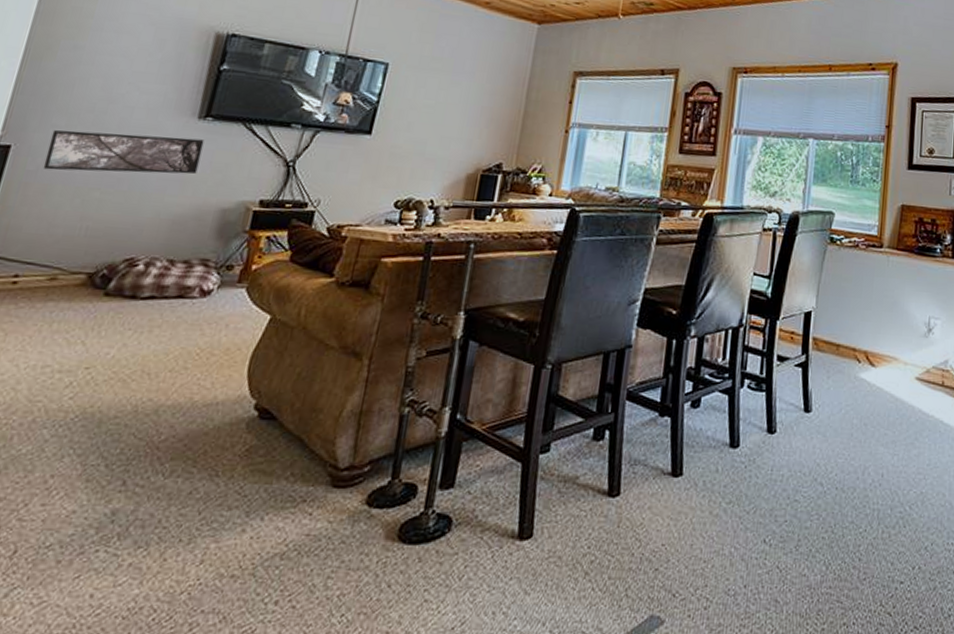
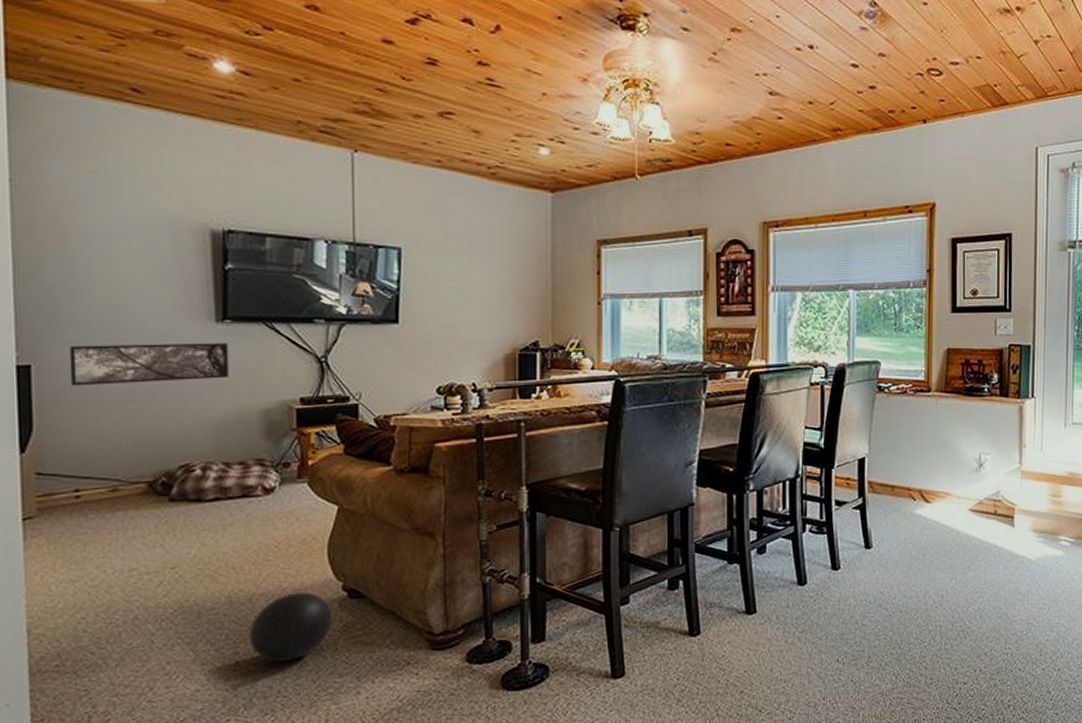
ball: none [143,407,238,486] -> present [248,592,333,662]

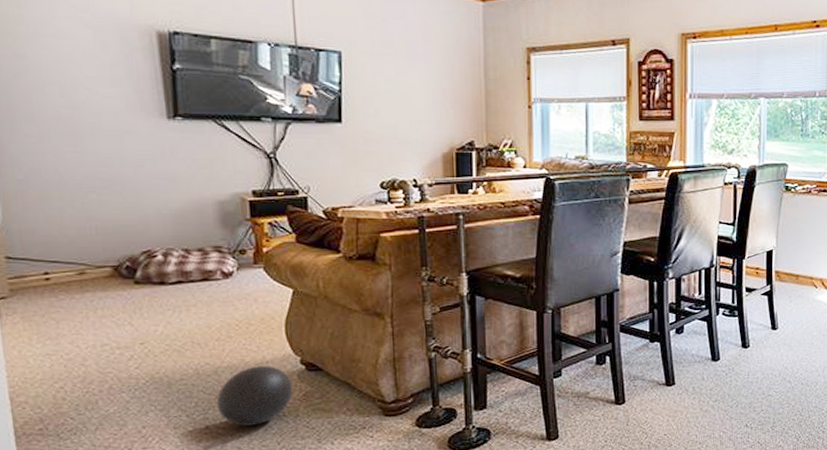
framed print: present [69,342,229,386] -> none [27,138,184,177]

